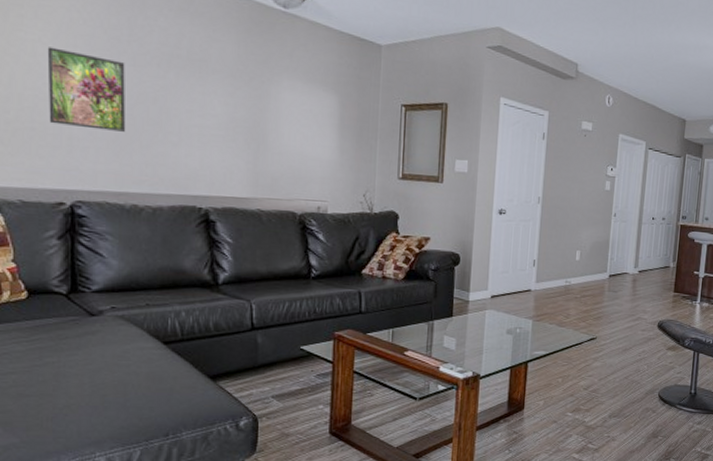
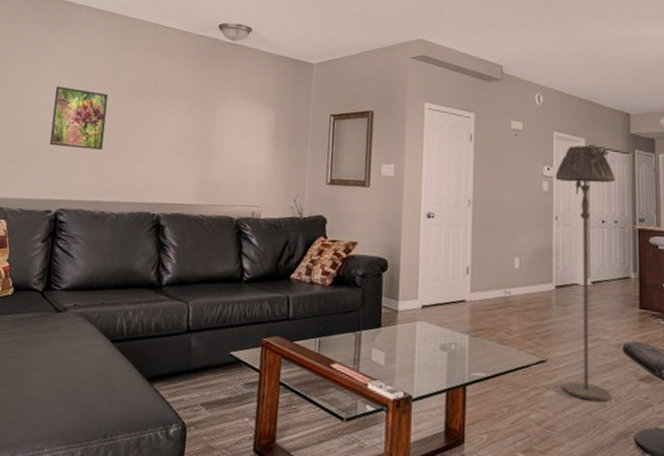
floor lamp: none [607,148,667,367] -> present [555,145,615,402]

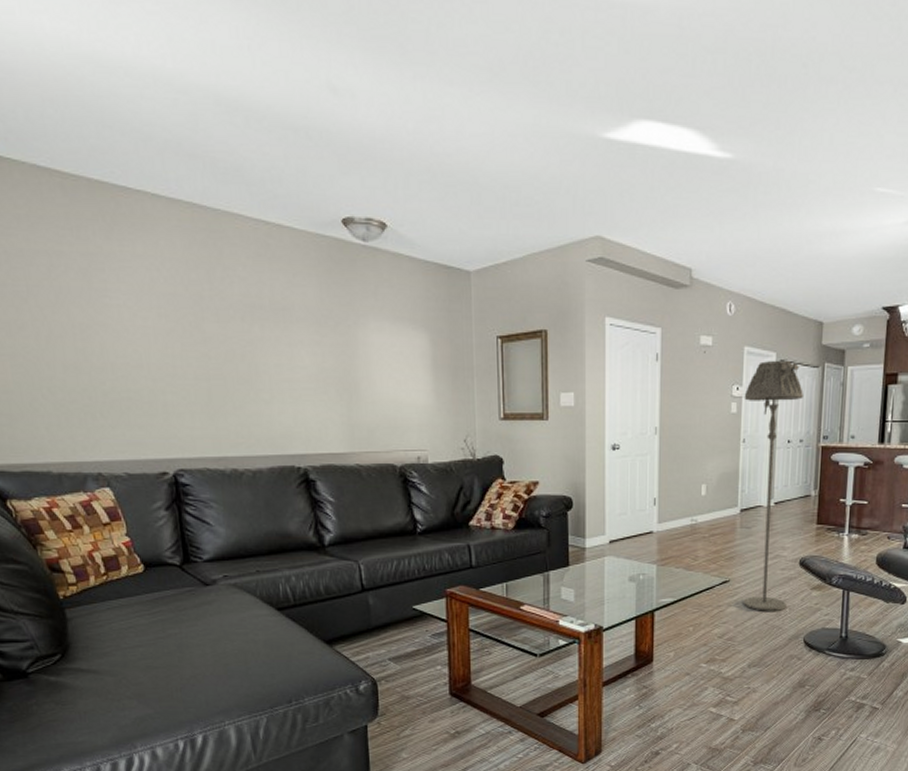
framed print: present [49,86,109,150] -> none [132,311,218,393]

